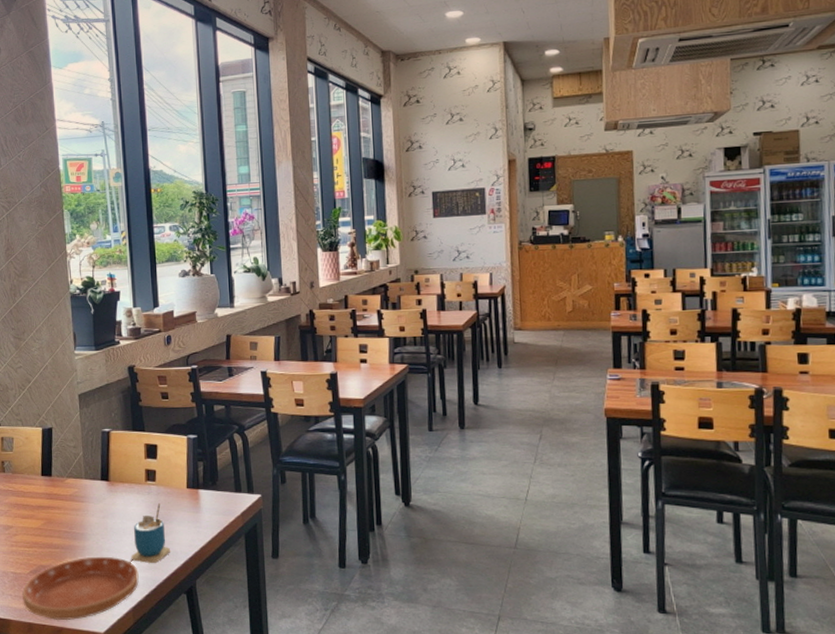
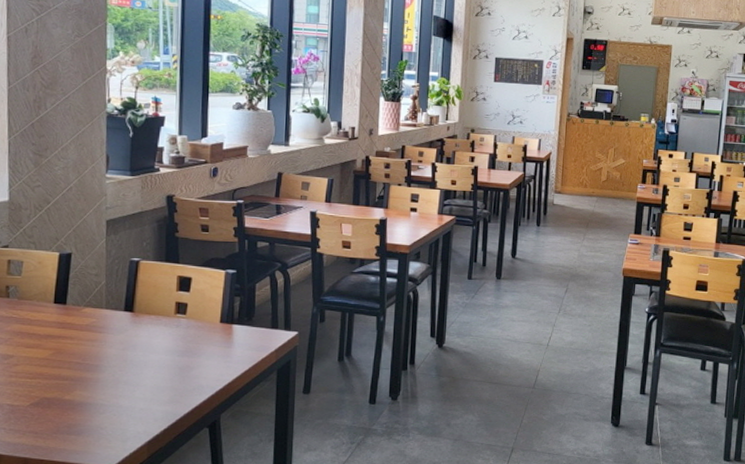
saucer: present [22,556,139,621] -> none [19,389,158,456]
cup: present [131,503,170,563] -> none [151,337,195,397]

